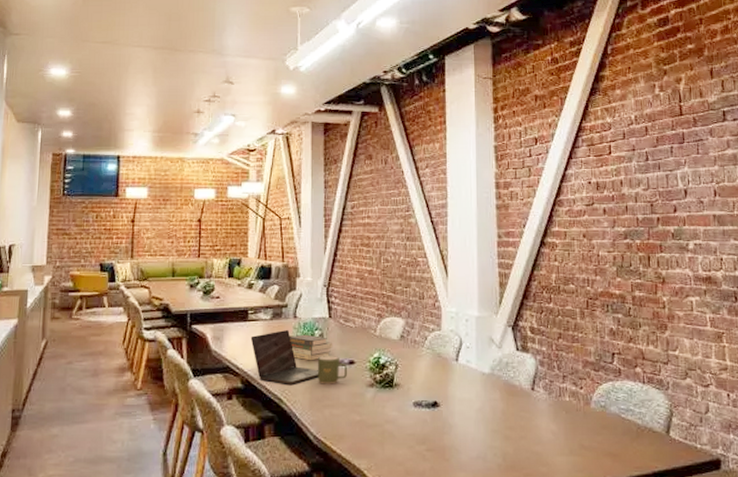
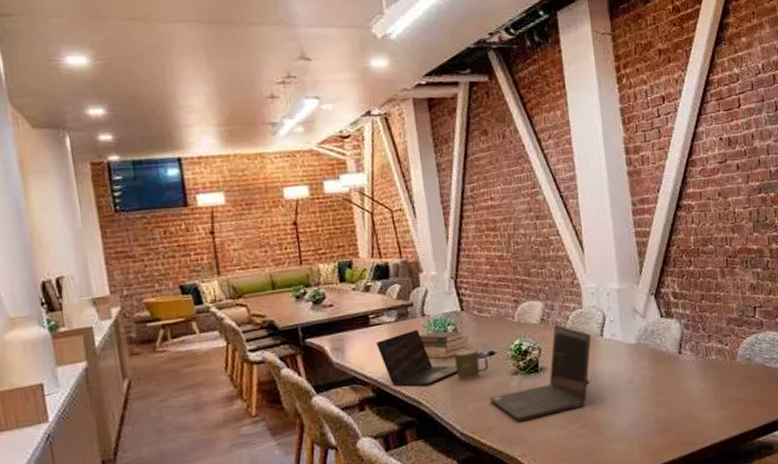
laptop: none [344,343,446,434] -> present [489,324,591,422]

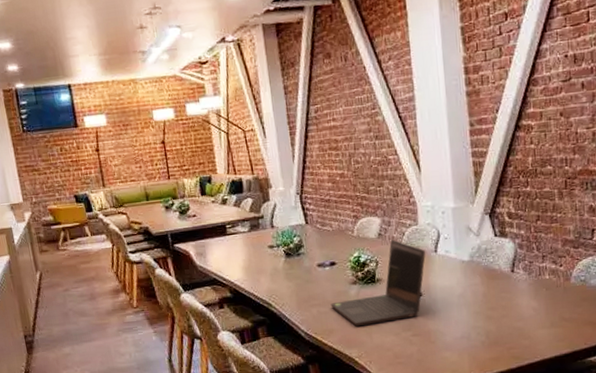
laptop: present [375,330,458,386] -> none [232,240,303,290]
books: present [420,331,470,359] -> none [270,242,313,267]
mug: present [453,349,488,380] -> none [299,259,330,286]

